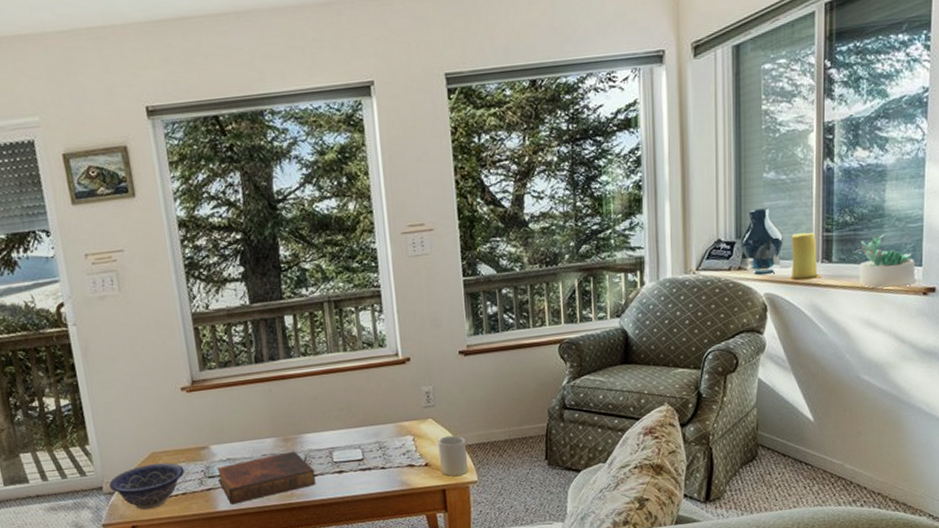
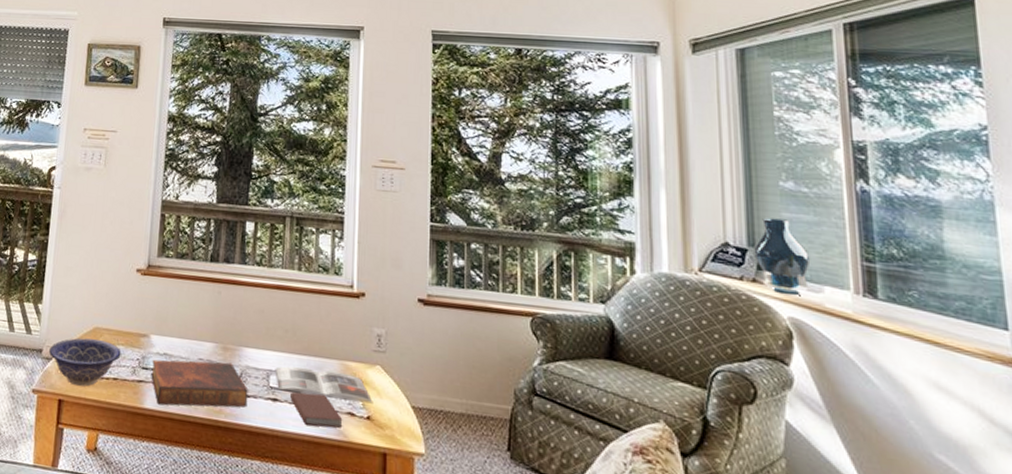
magazine: none [336,433,429,463] -> present [275,366,373,404]
book: none [354,455,405,486] -> present [290,392,343,428]
mug: present [437,435,469,476] -> none [383,390,416,442]
candle: present [788,232,822,282] -> none [819,255,865,316]
succulent plant: present [859,234,916,289] -> none [915,279,1001,351]

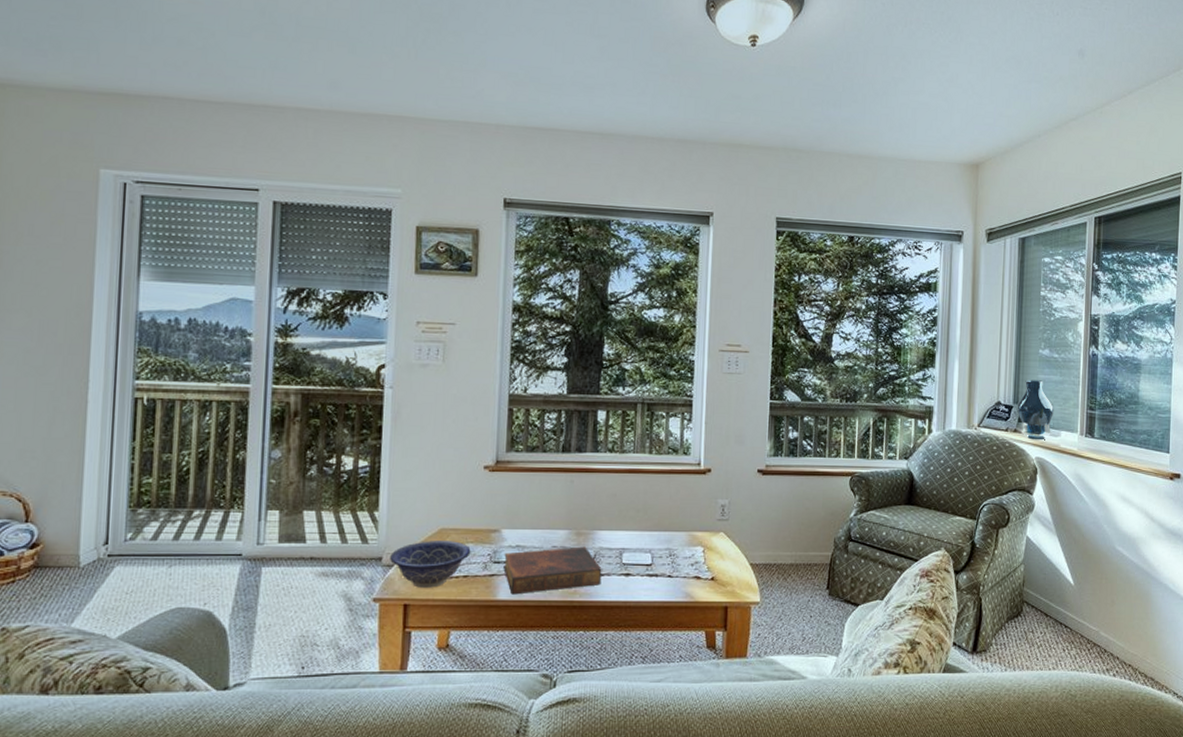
magazine: present [275,366,373,404] -> none [627,542,717,566]
book: present [290,392,343,428] -> none [642,563,690,594]

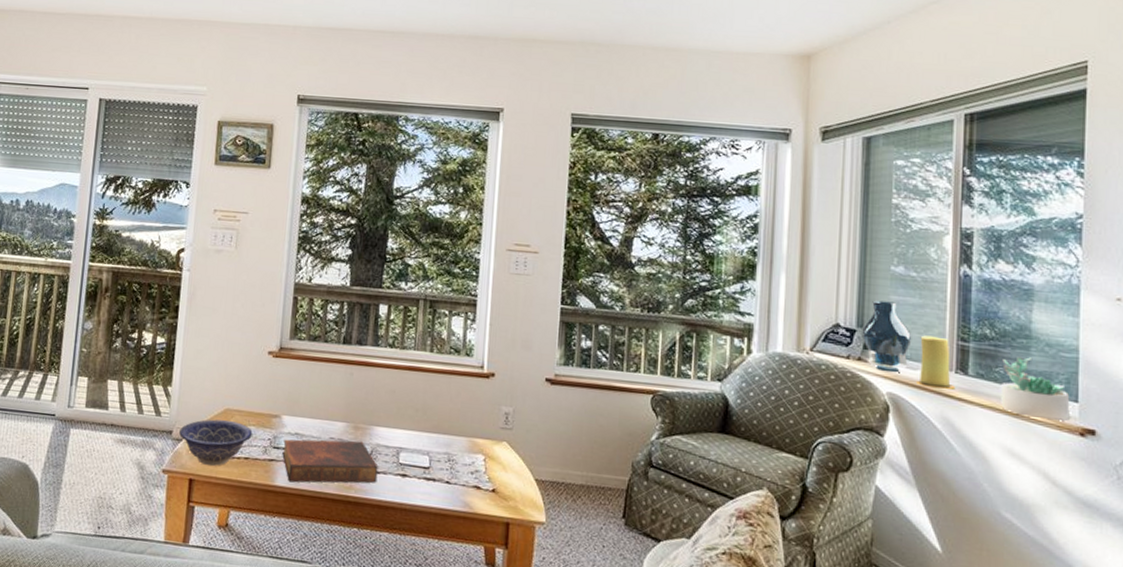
candle: none [1056,407,1085,451] -> present [915,335,956,390]
succulent plant: none [1116,419,1164,469] -> present [1000,356,1070,421]

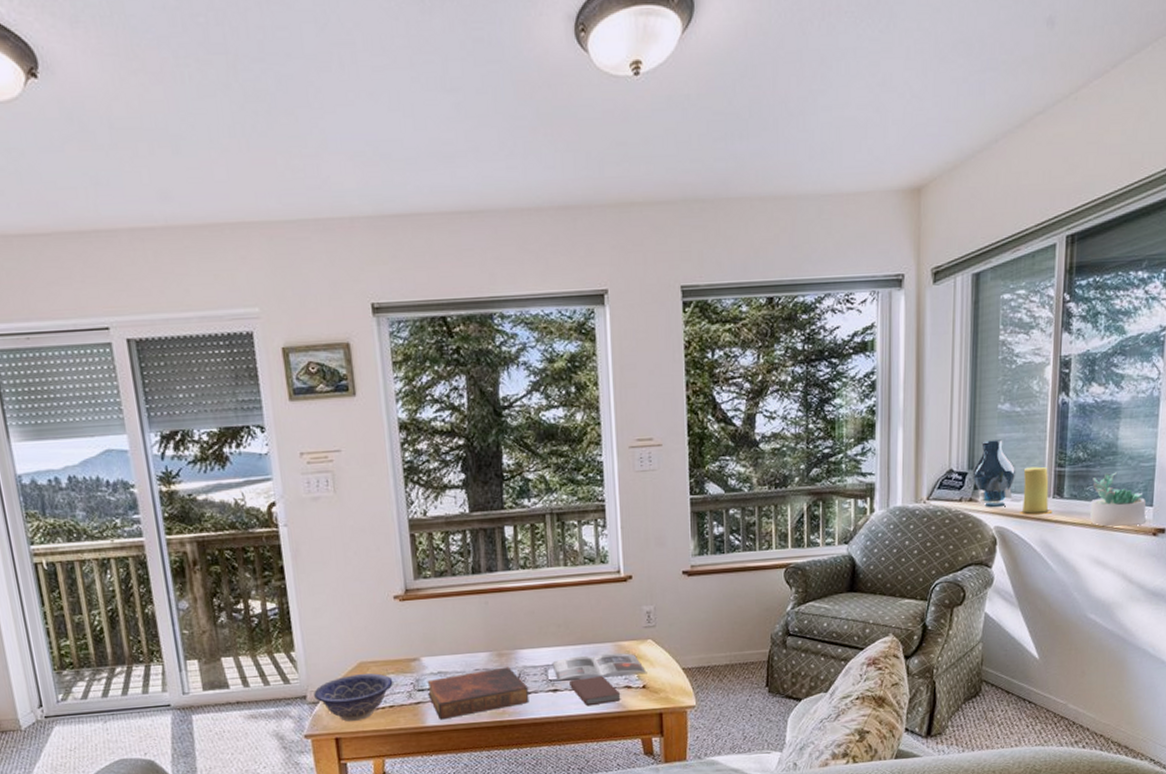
magazine: none [404,443,499,478] -> present [552,653,647,681]
book: none [419,468,469,501] -> present [570,675,621,706]

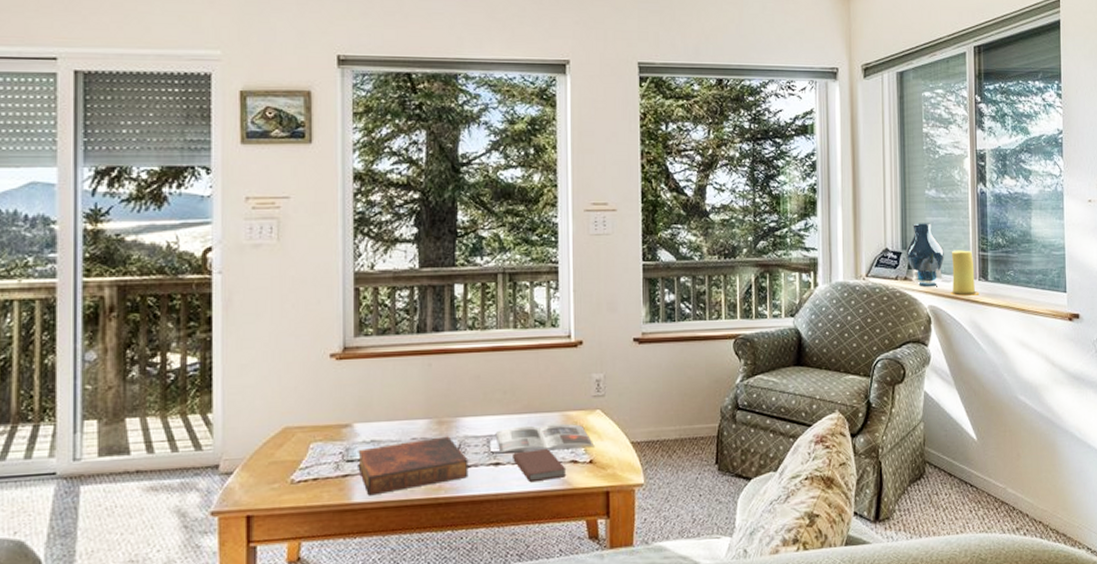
decorative bowl: present [314,673,393,722] -> none [228,440,320,496]
succulent plant: present [1090,472,1147,527] -> none [1011,259,1061,311]

